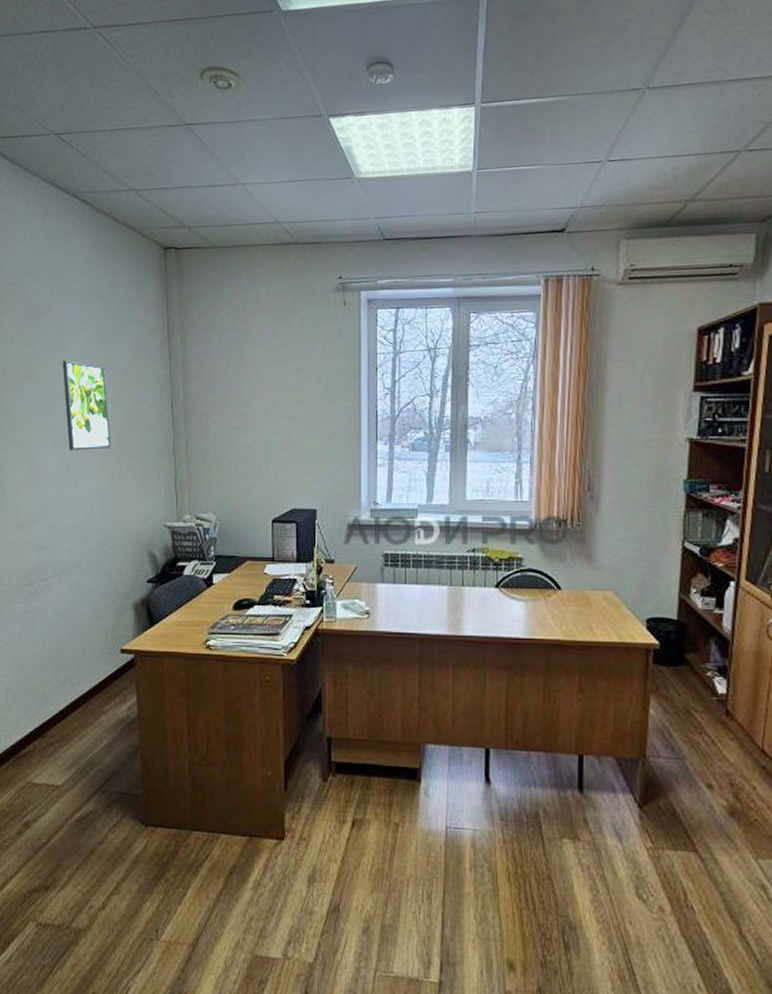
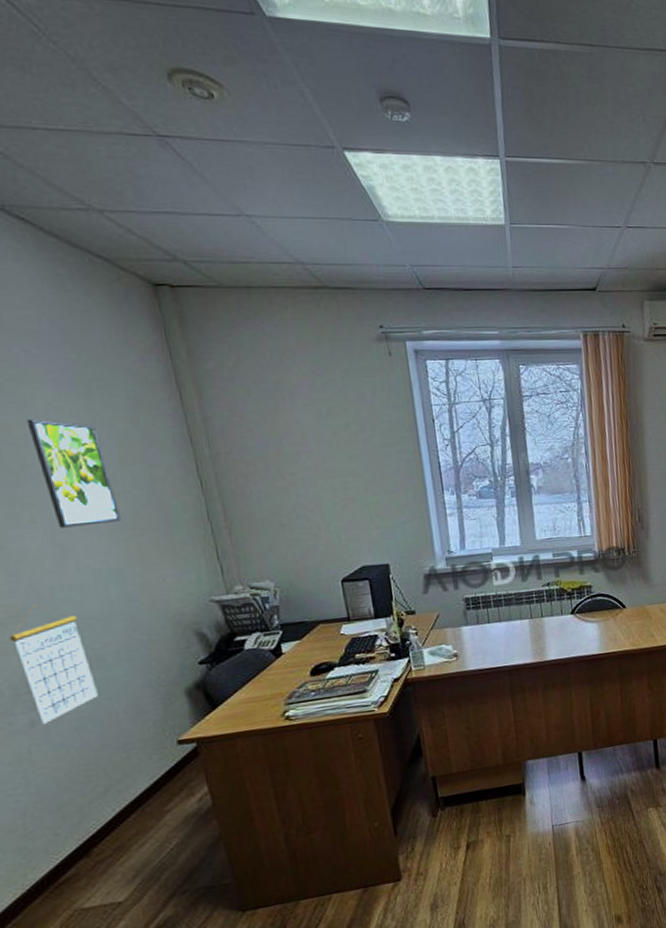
calendar: none [23,512,72,614] -> present [9,604,98,724]

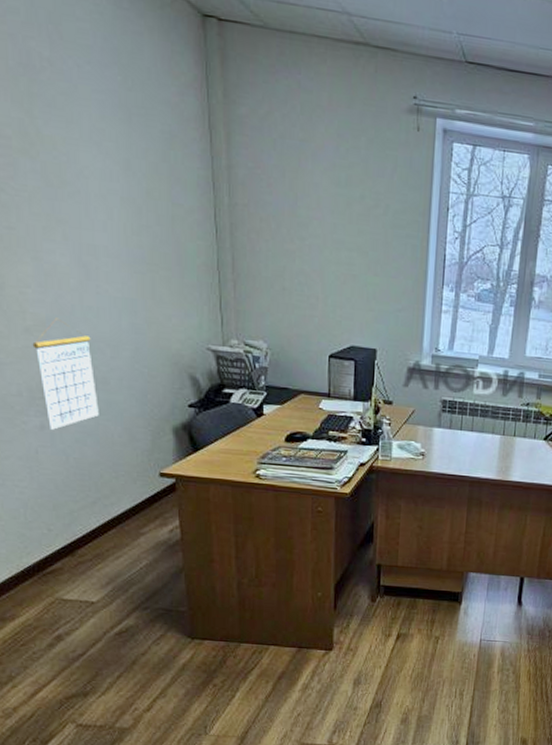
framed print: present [26,419,121,528] -> none [71,136,140,254]

